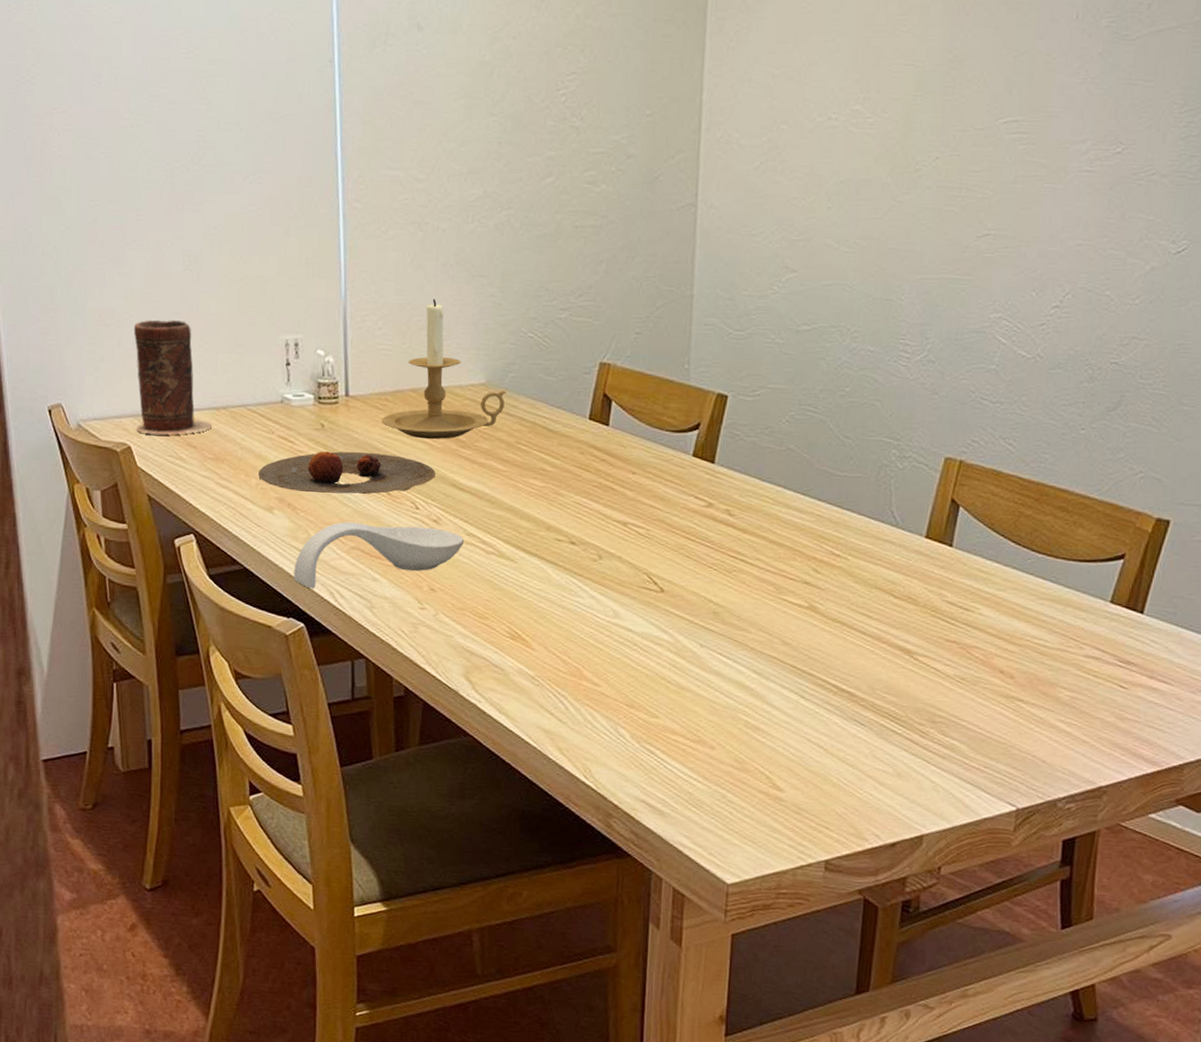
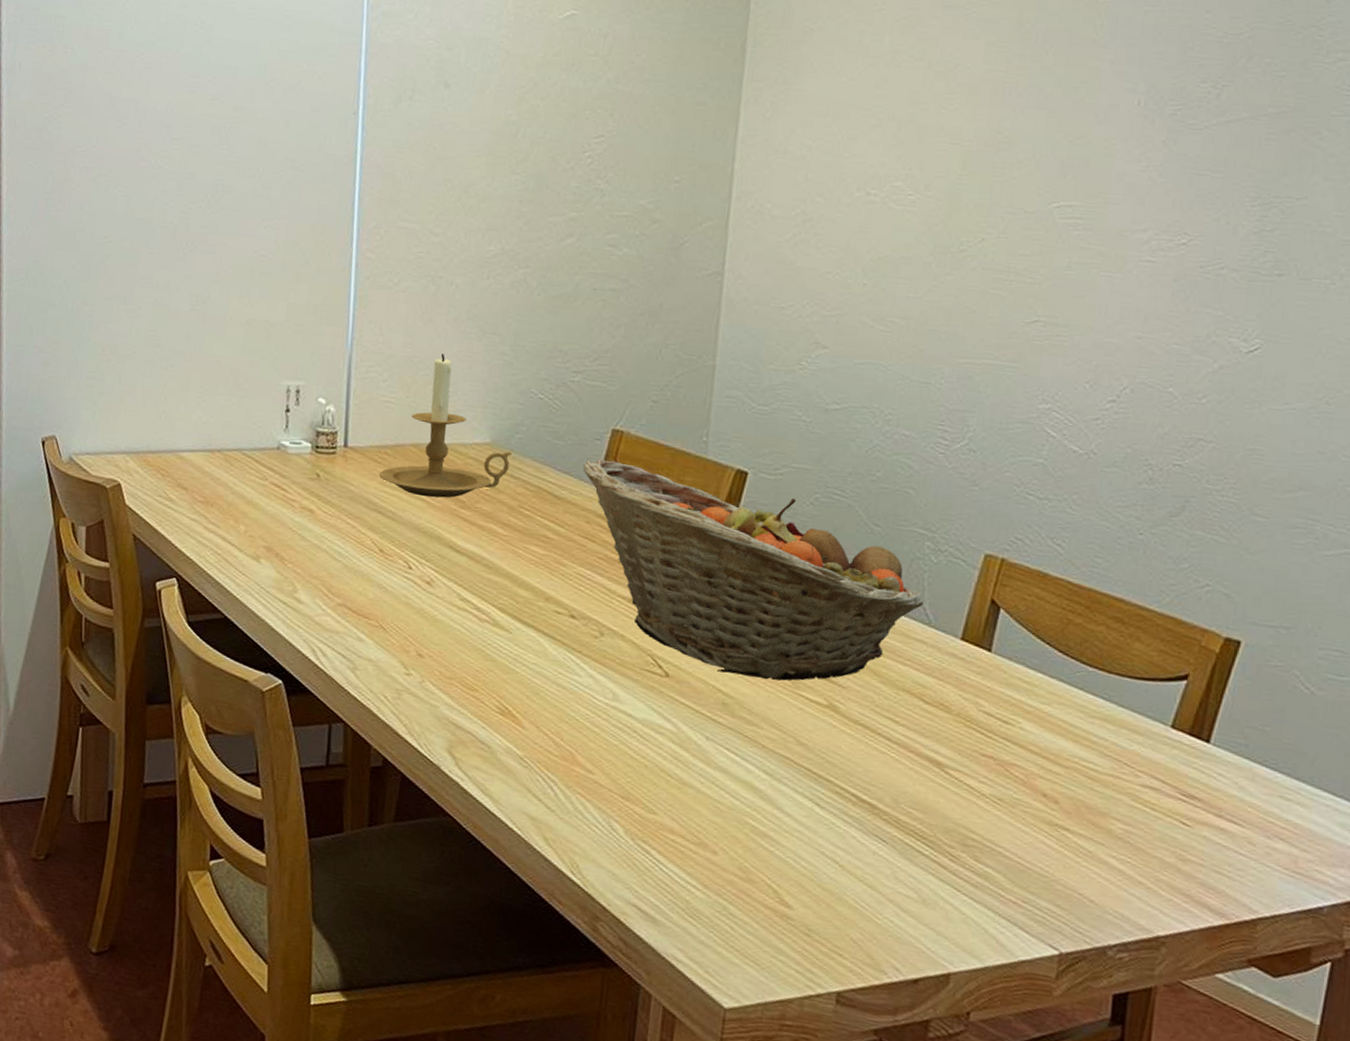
vase: present [133,319,212,435] -> none [128,357,205,475]
plate: present [258,451,436,494] -> none [248,501,432,550]
spoon rest: present [294,522,464,589] -> none [275,576,457,645]
fruit basket: none [574,392,891,588] -> present [583,459,923,681]

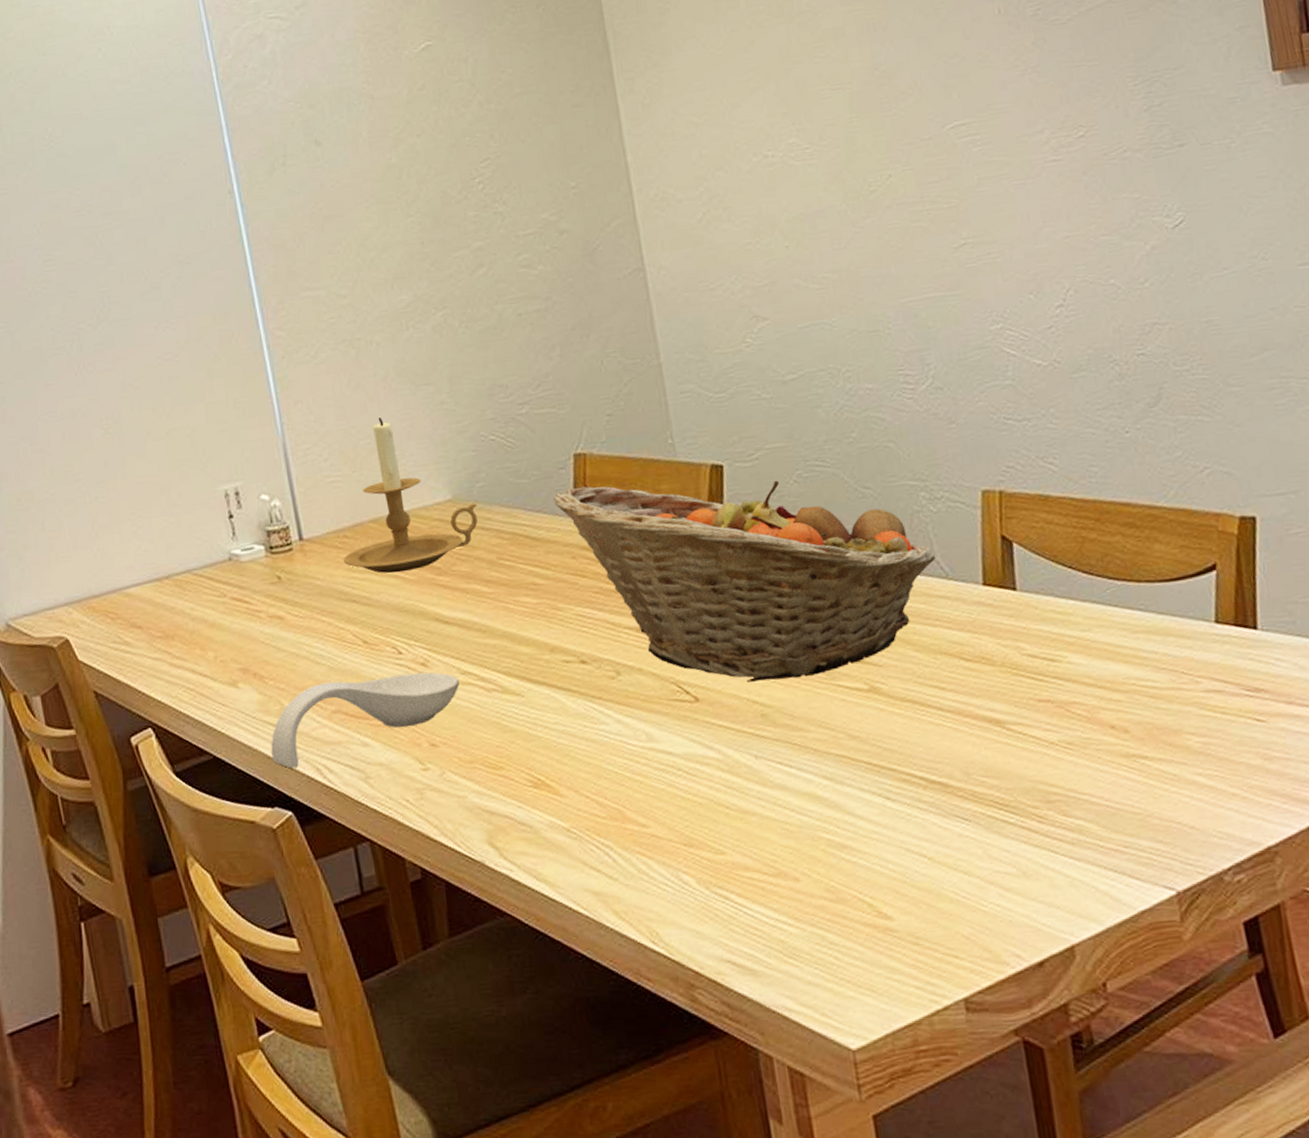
spoon rest: none [275,576,457,645] -> present [271,672,459,769]

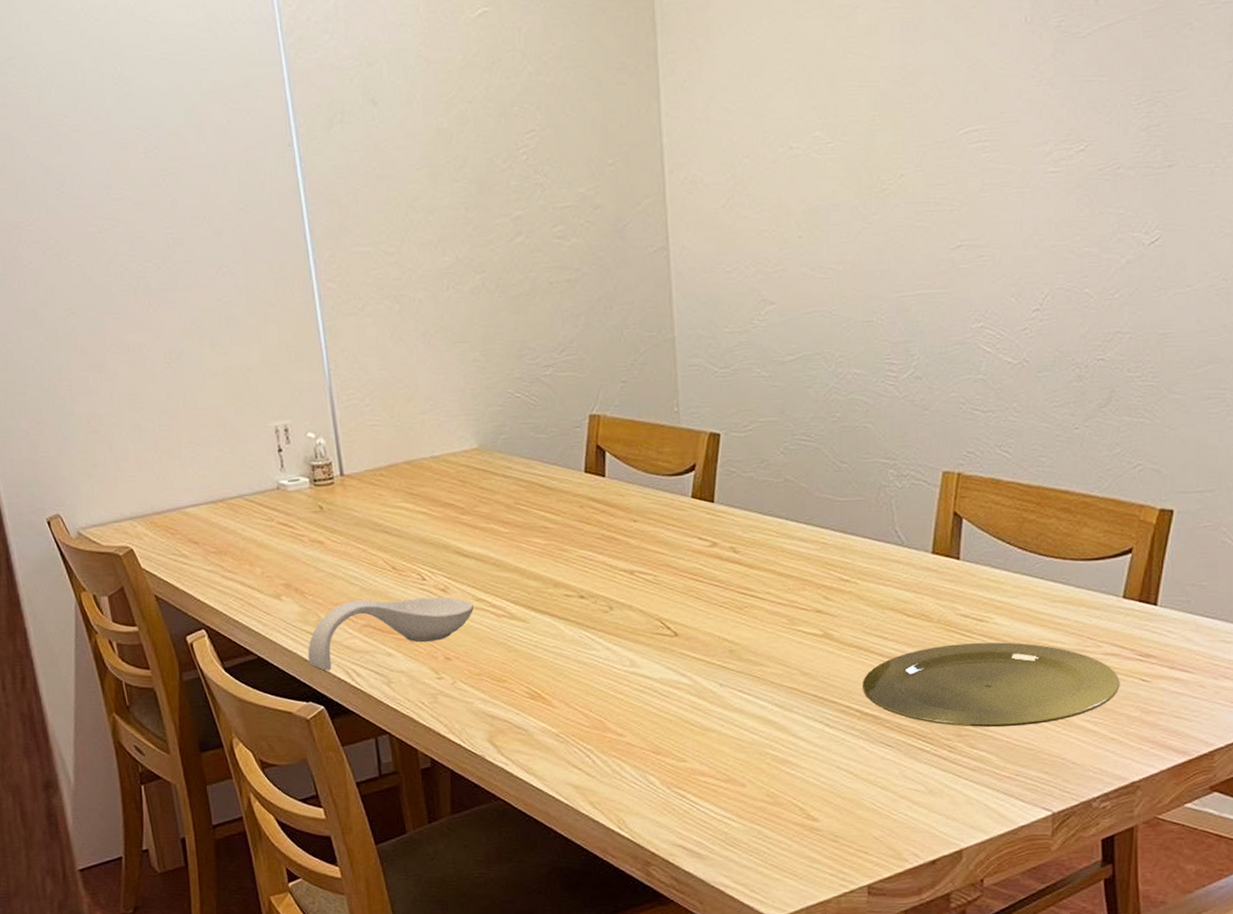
candle holder: present [343,417,478,573] -> none [378,370,500,510]
fruit basket: present [553,480,935,682] -> none [568,444,894,623]
plate: none [923,684,1231,791] -> present [863,642,1120,728]

